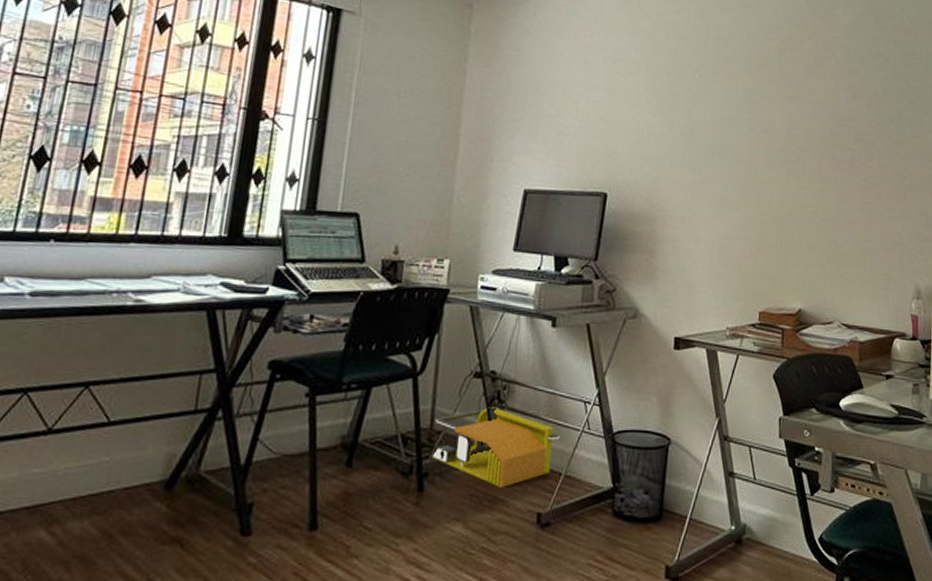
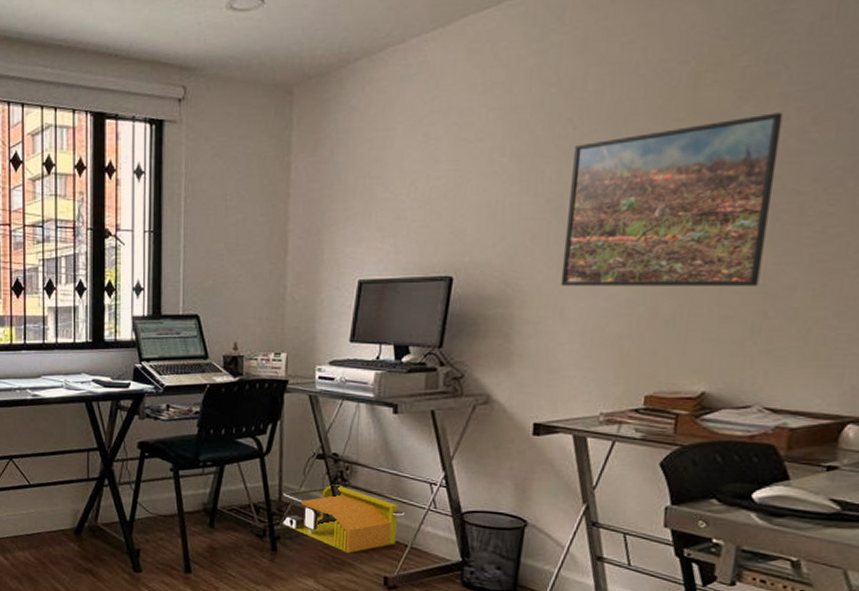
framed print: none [693,86,835,220] -> present [560,112,783,286]

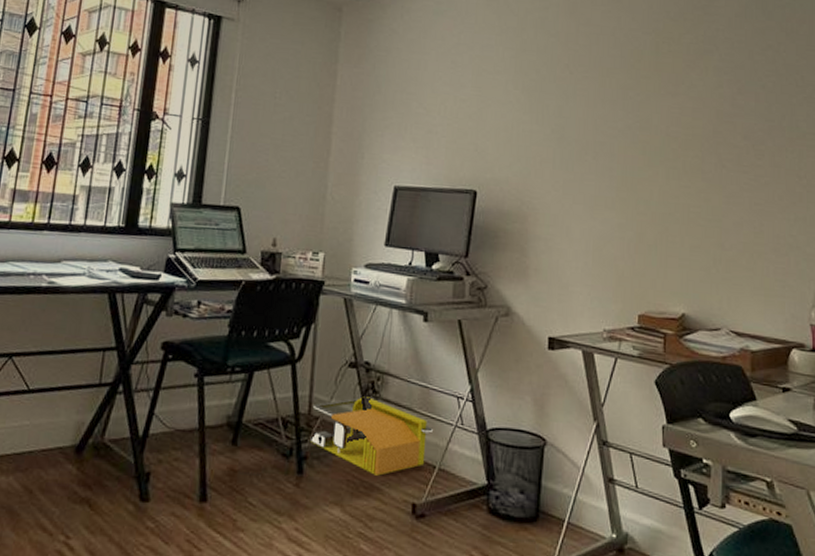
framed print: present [560,112,783,286] -> none [565,81,718,221]

